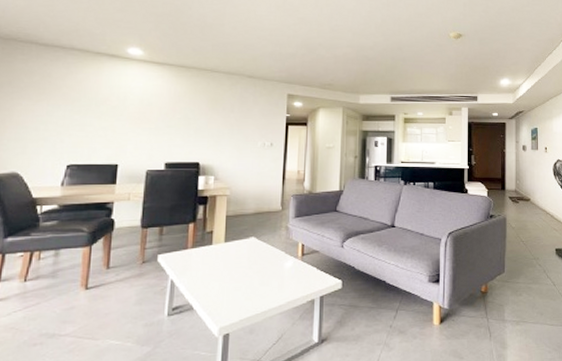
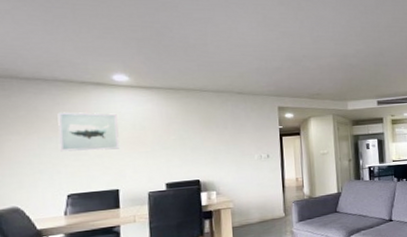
wall art: none [65,81,128,123] -> present [57,111,120,152]

